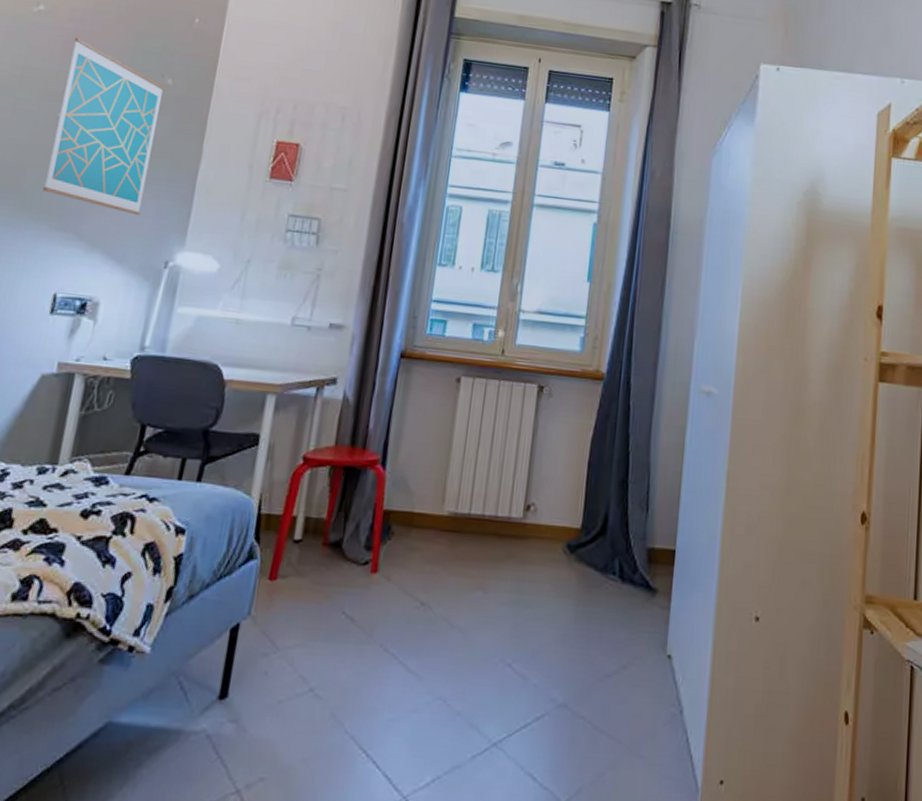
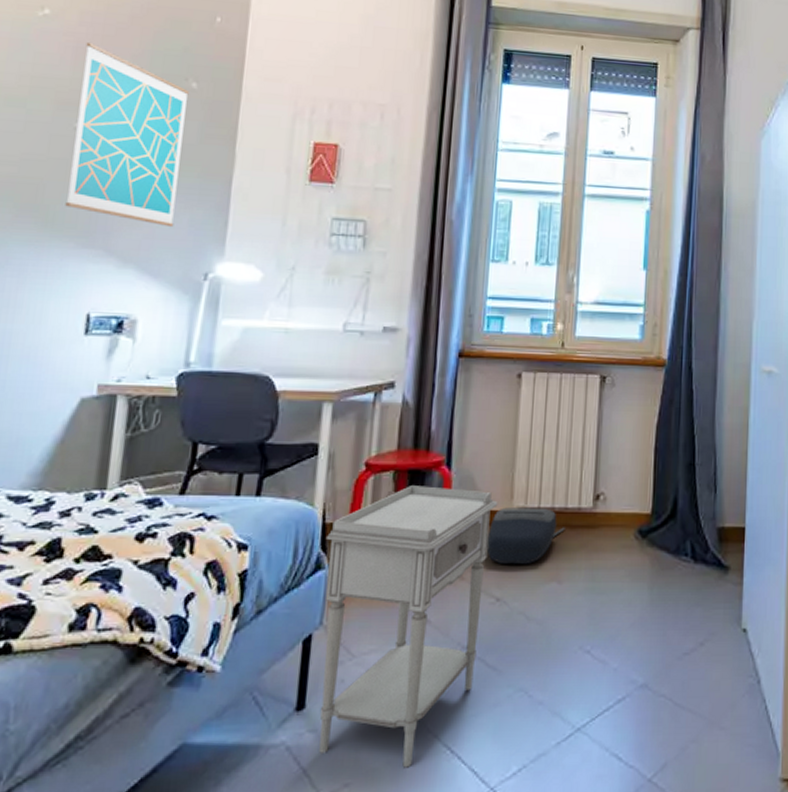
nightstand: none [238,482,430,768] -> present [319,486,498,768]
backpack: none [415,511,494,571] -> present [486,507,565,565]

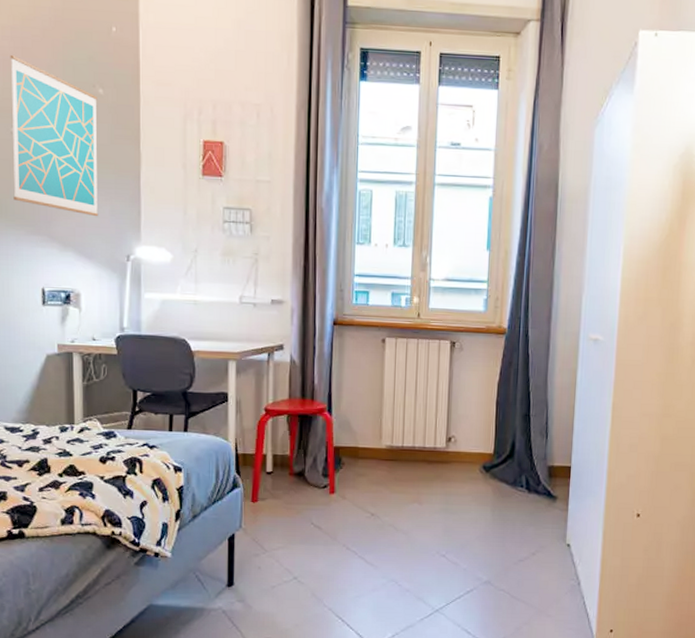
nightstand: present [319,486,498,768] -> none [239,427,370,630]
backpack: present [486,507,565,565] -> none [362,445,424,490]

